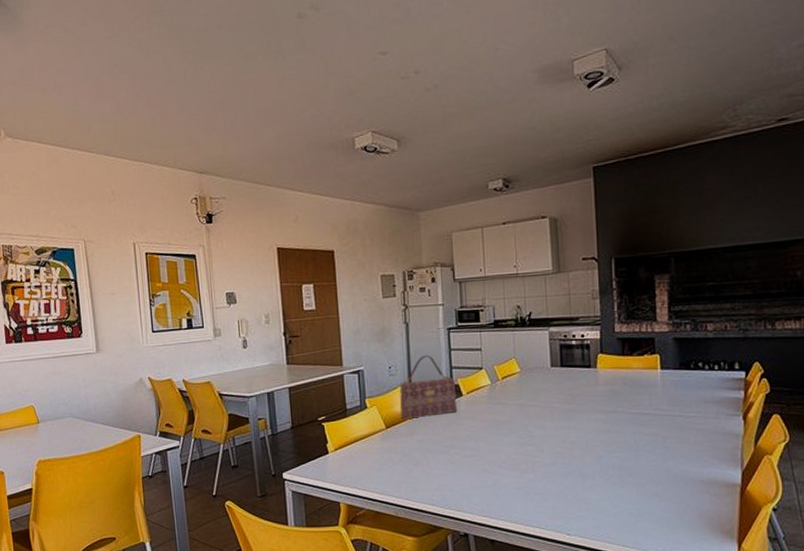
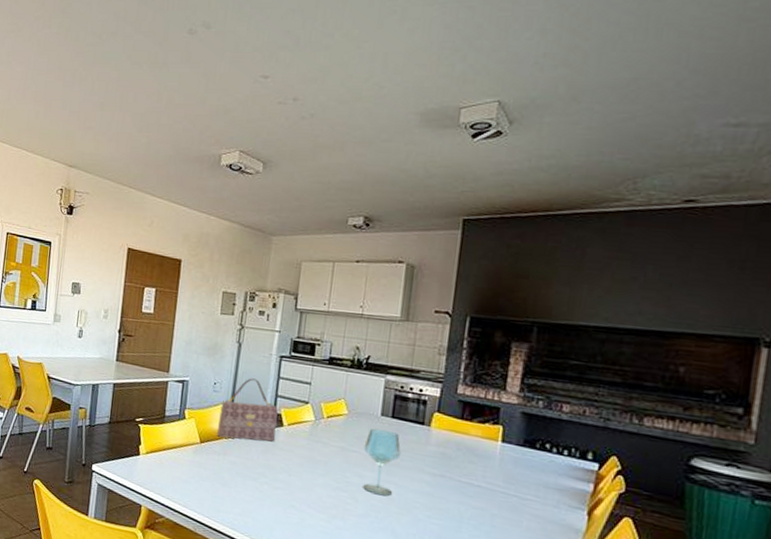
wine glass: none [540,379,575,442] -> present [363,428,402,496]

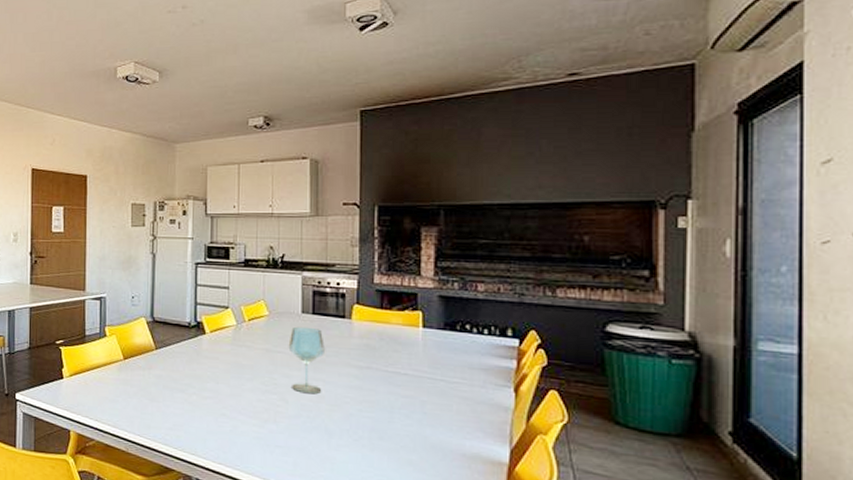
handbag: present [216,378,279,442] -> none [139,288,200,352]

